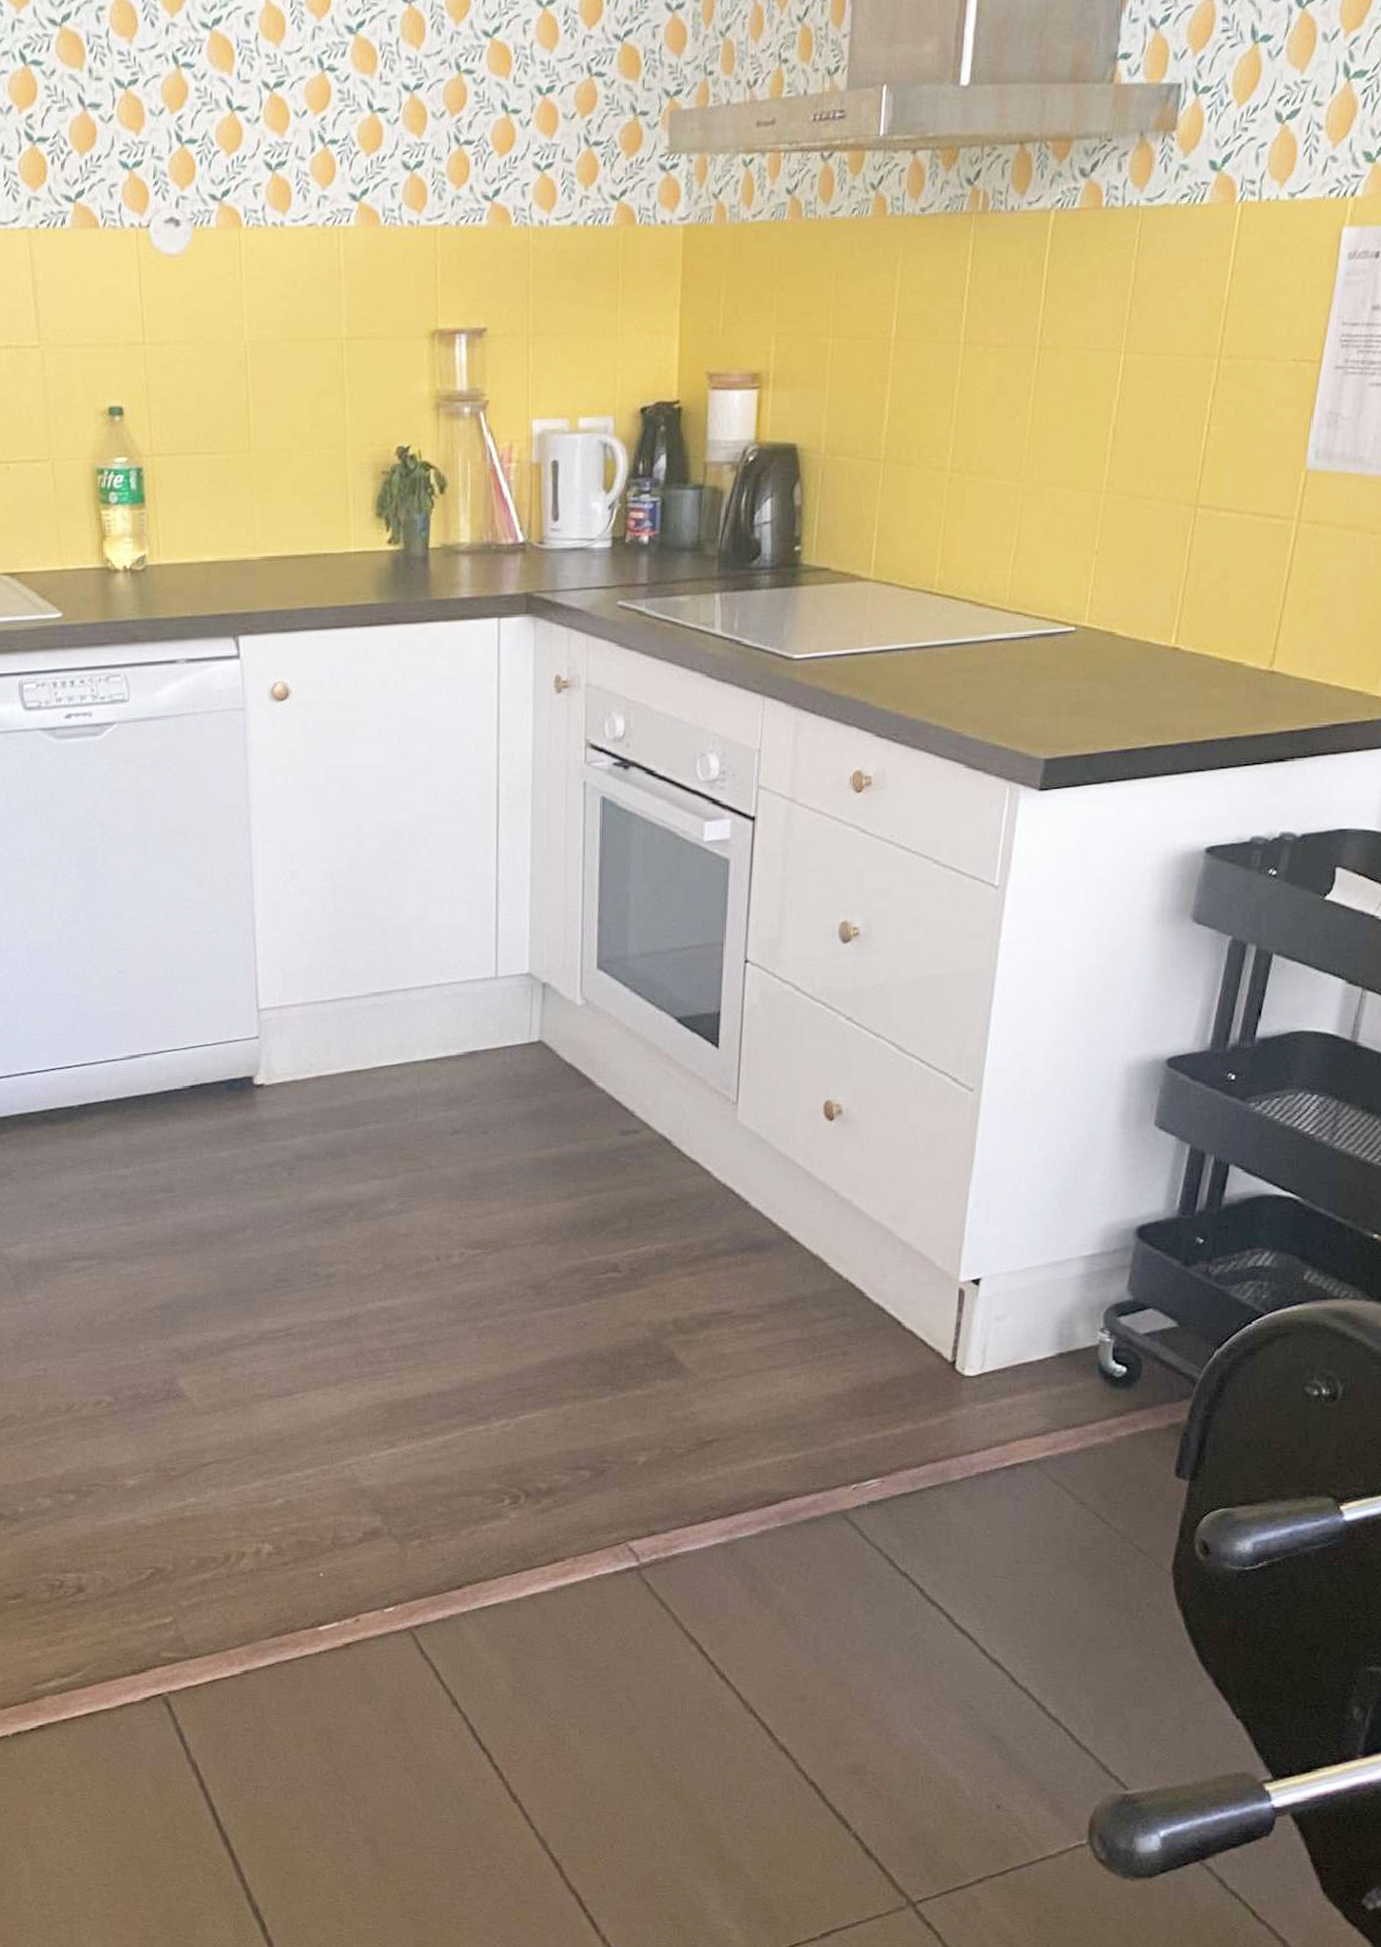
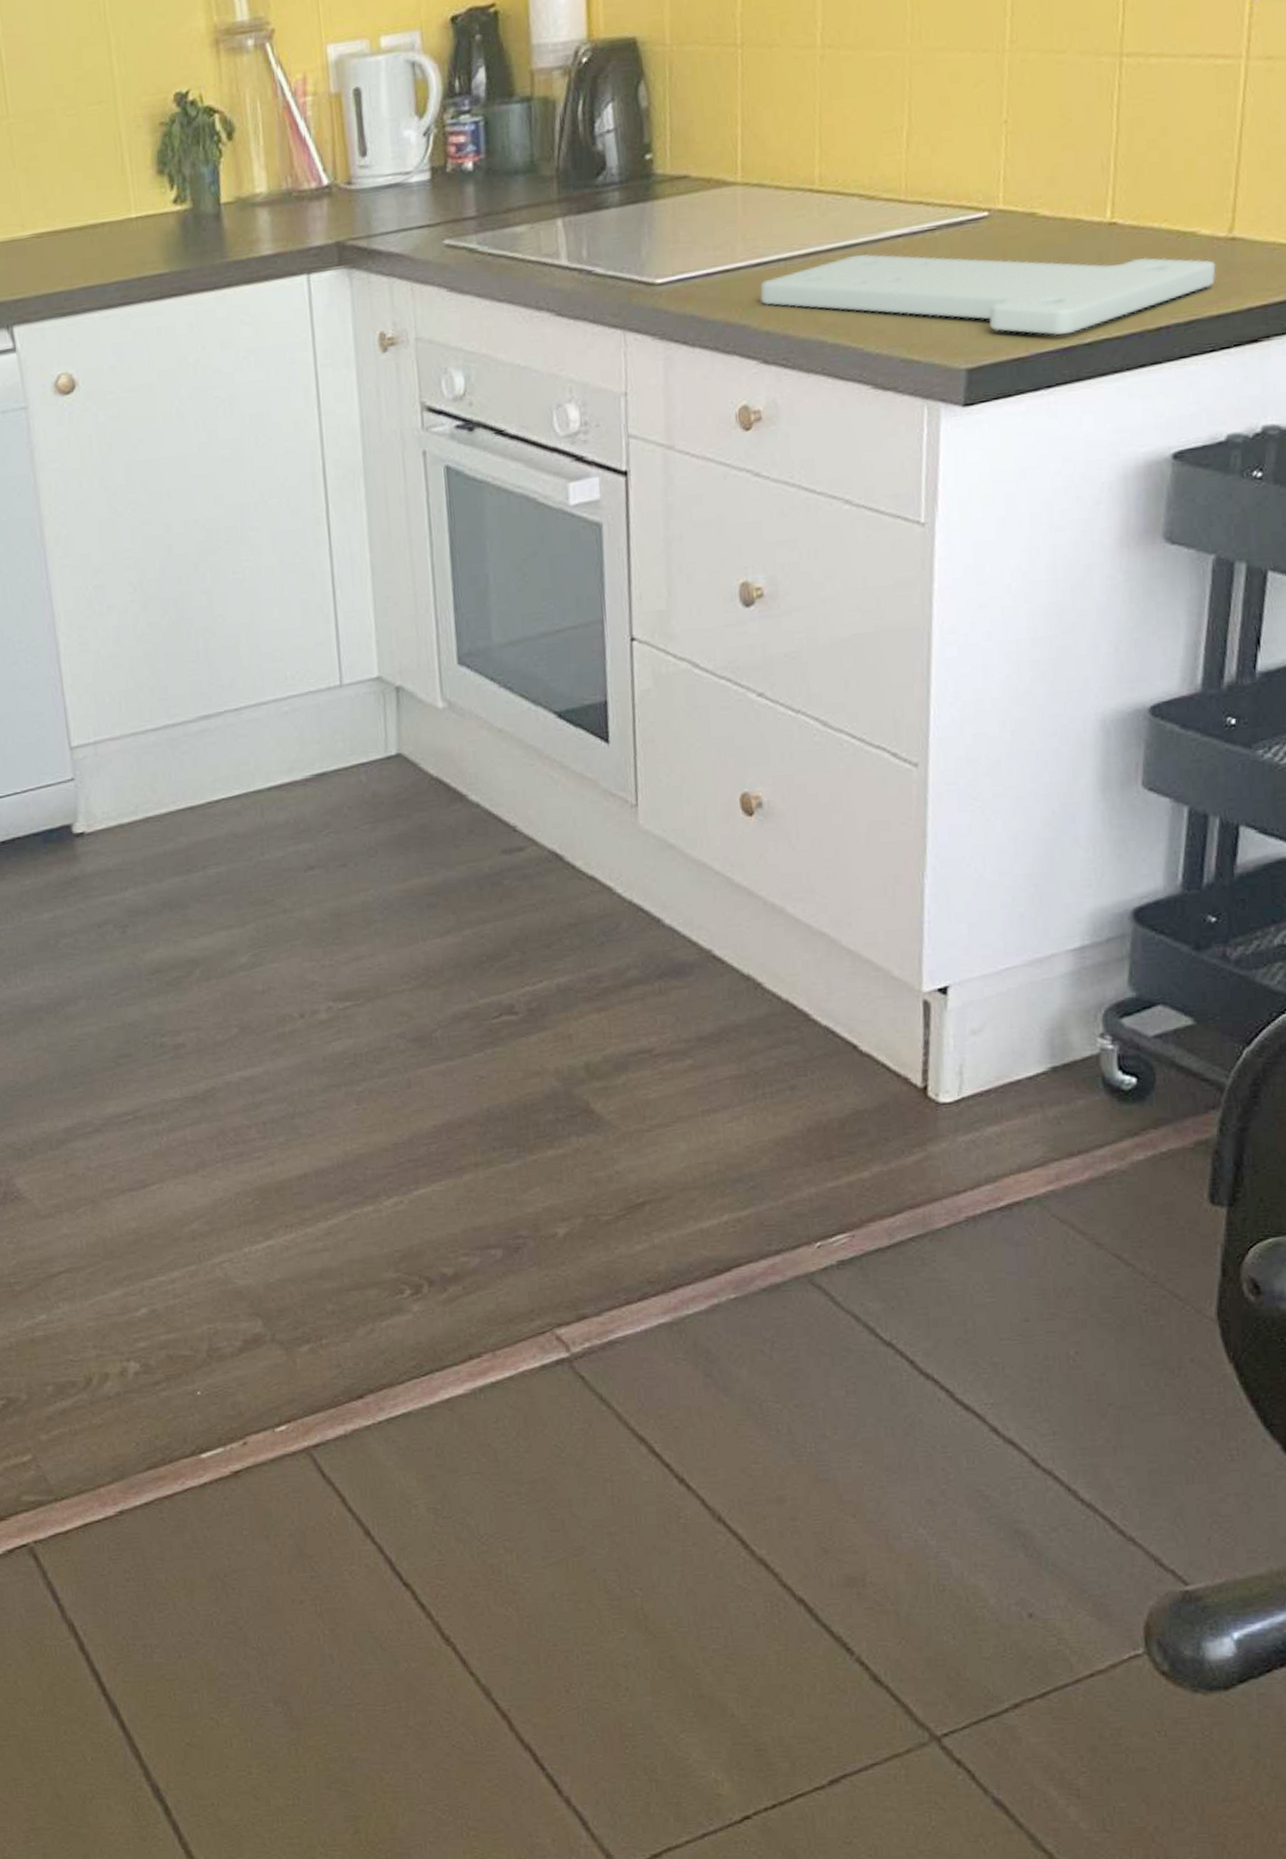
cutting board: none [880,652,1256,739] -> present [760,254,1217,335]

